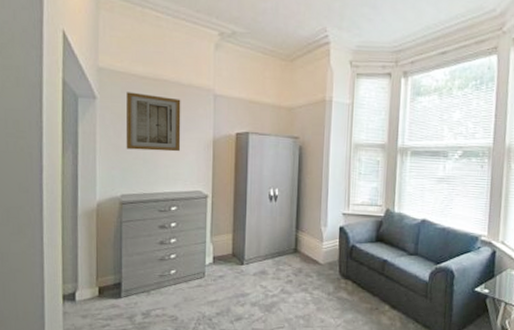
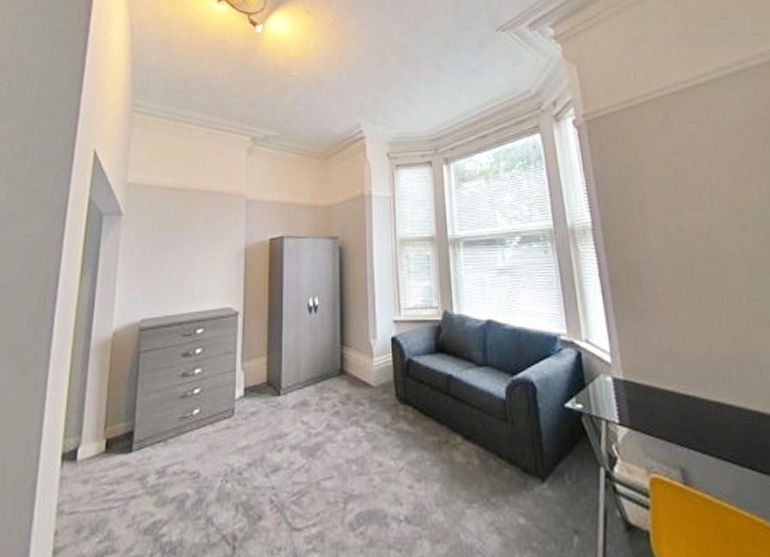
wall art: present [125,92,181,152] -> none [150,205,211,267]

